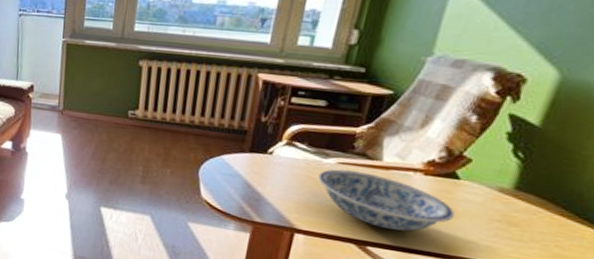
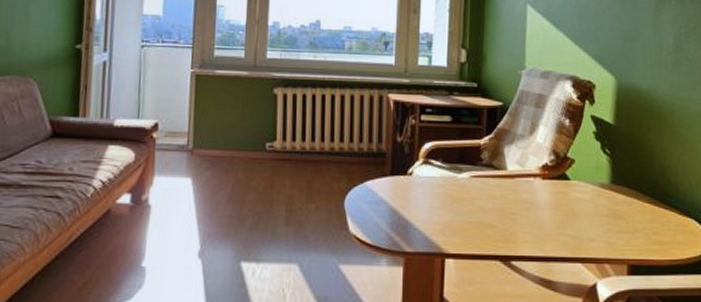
ceramic bowl: present [318,169,455,232] -> none [456,183,575,239]

